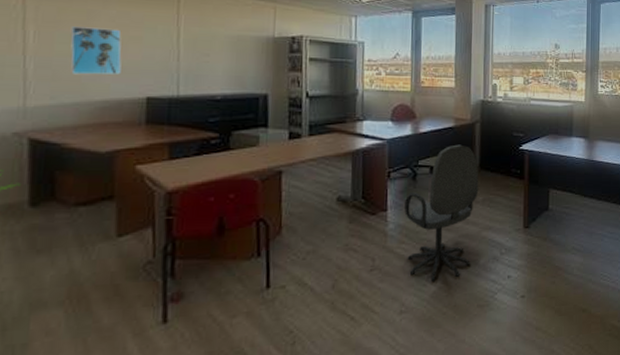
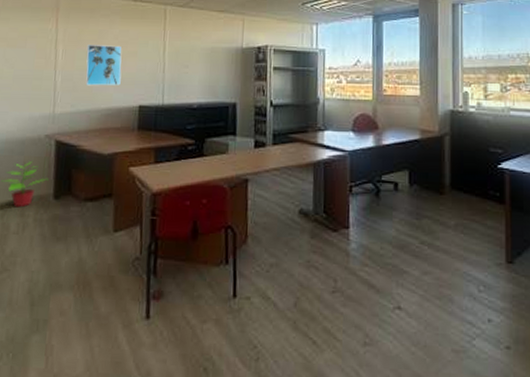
office chair: present [404,144,479,281] -> none [366,159,450,313]

